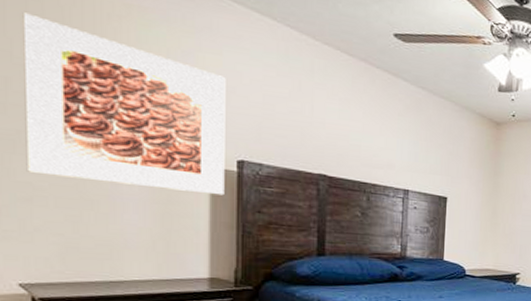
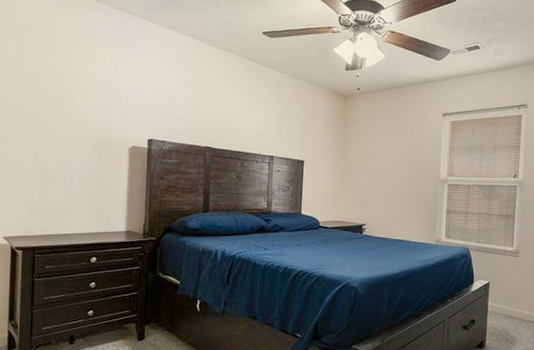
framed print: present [22,12,226,196] -> none [13,44,142,167]

